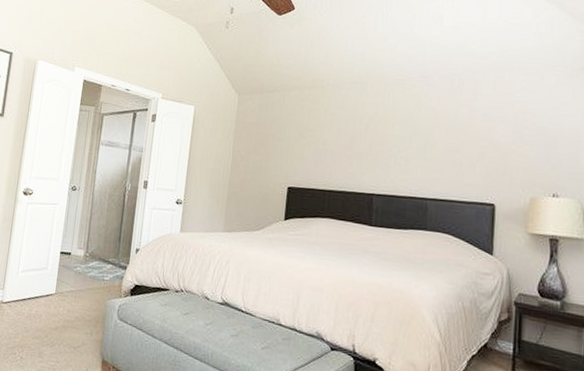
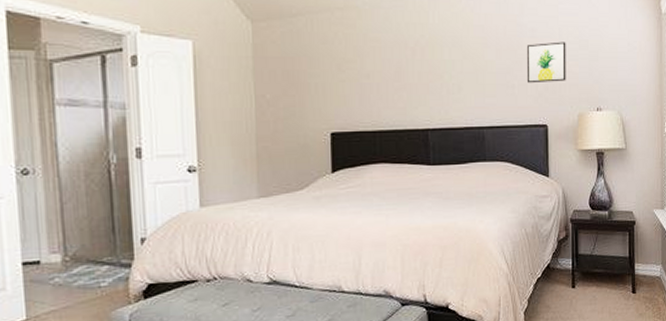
wall art: none [475,127,521,165] -> present [526,41,566,84]

